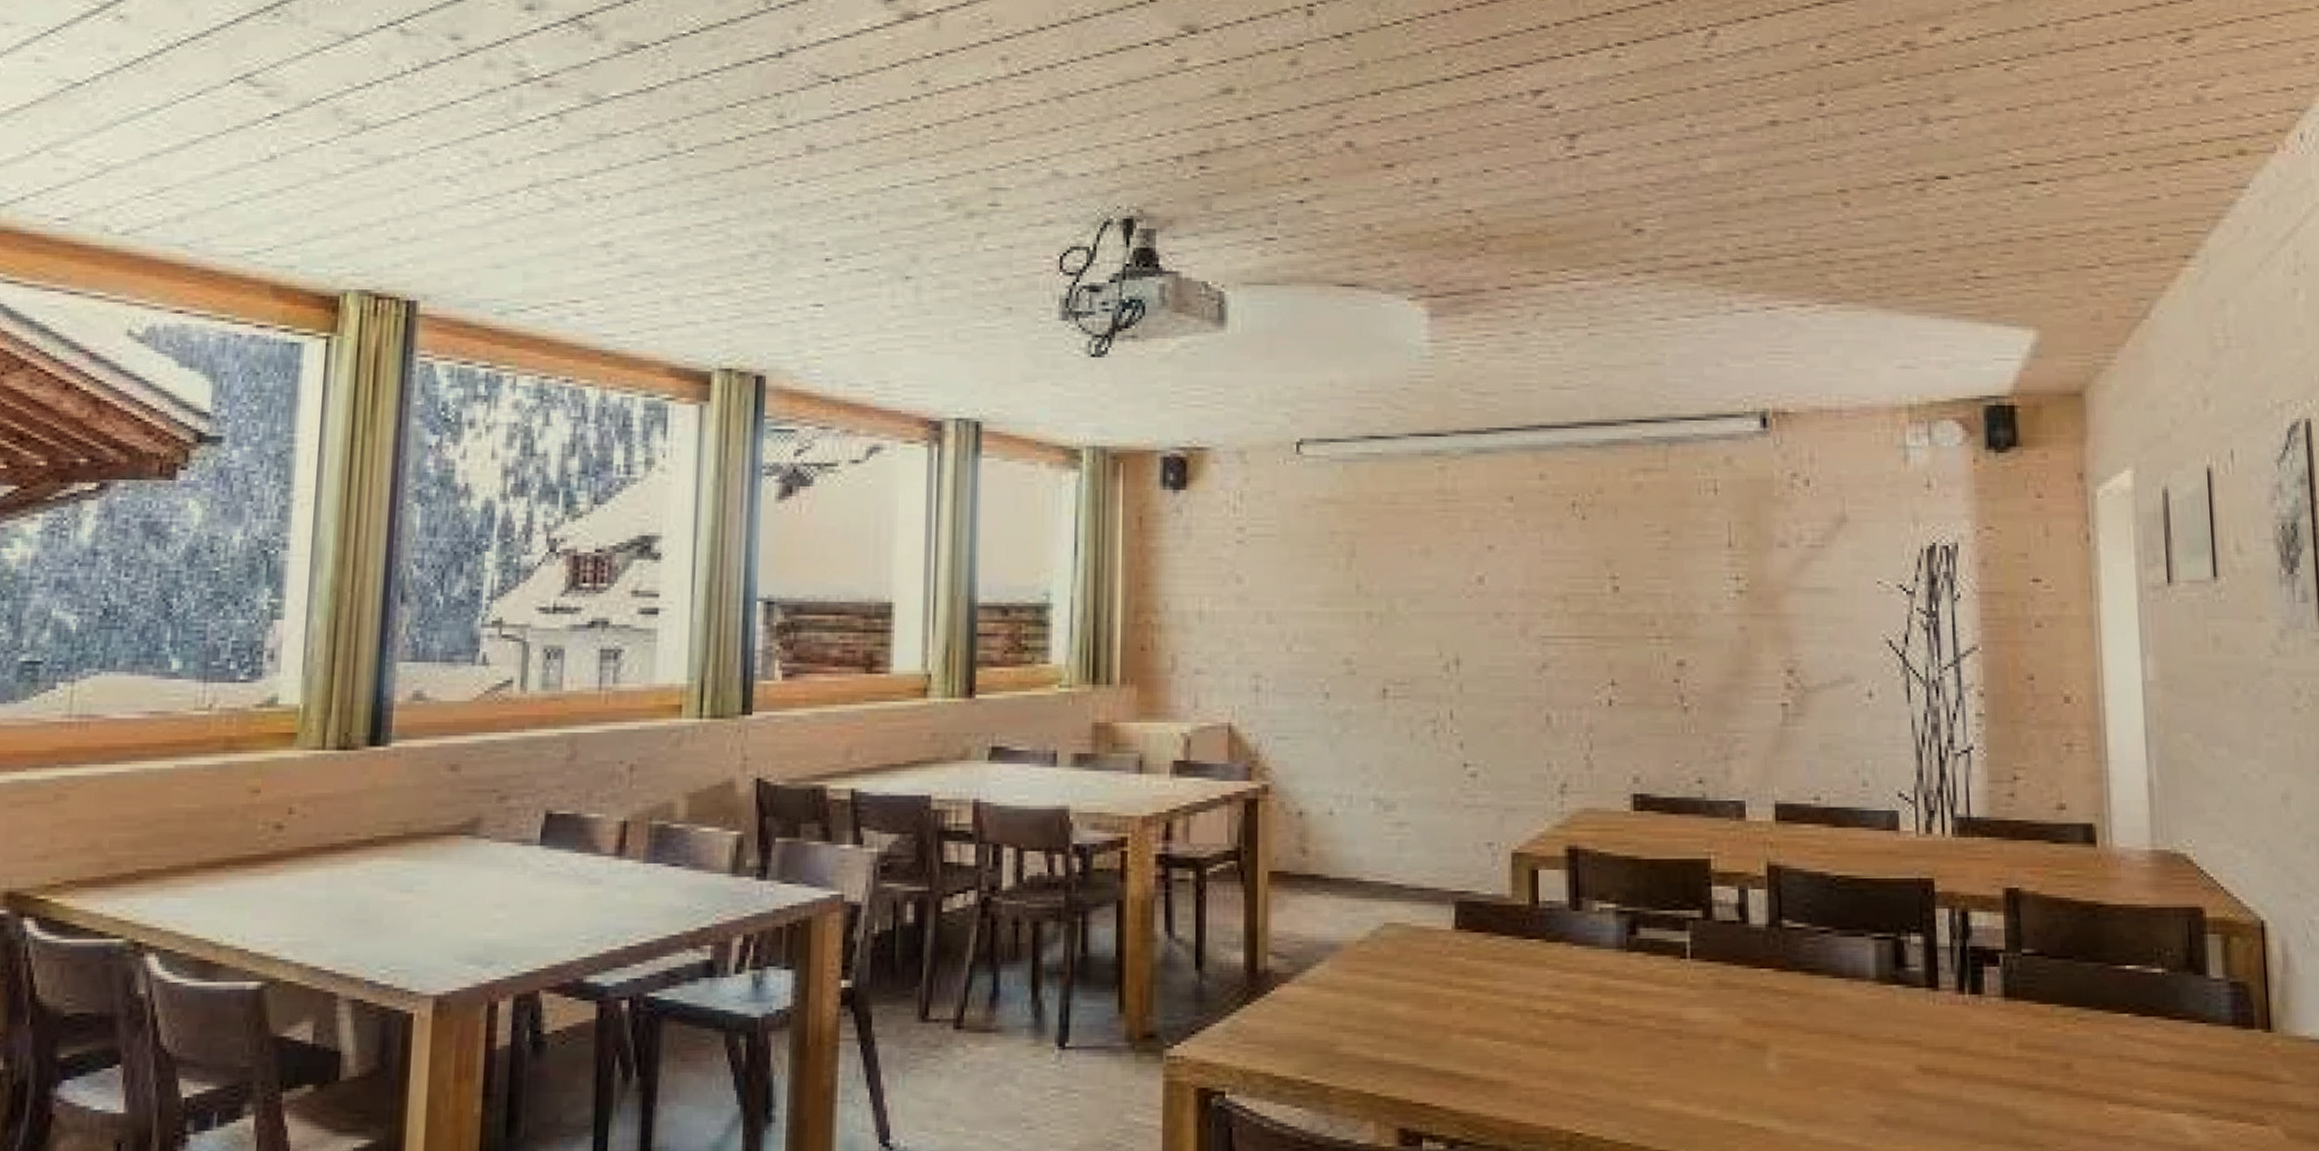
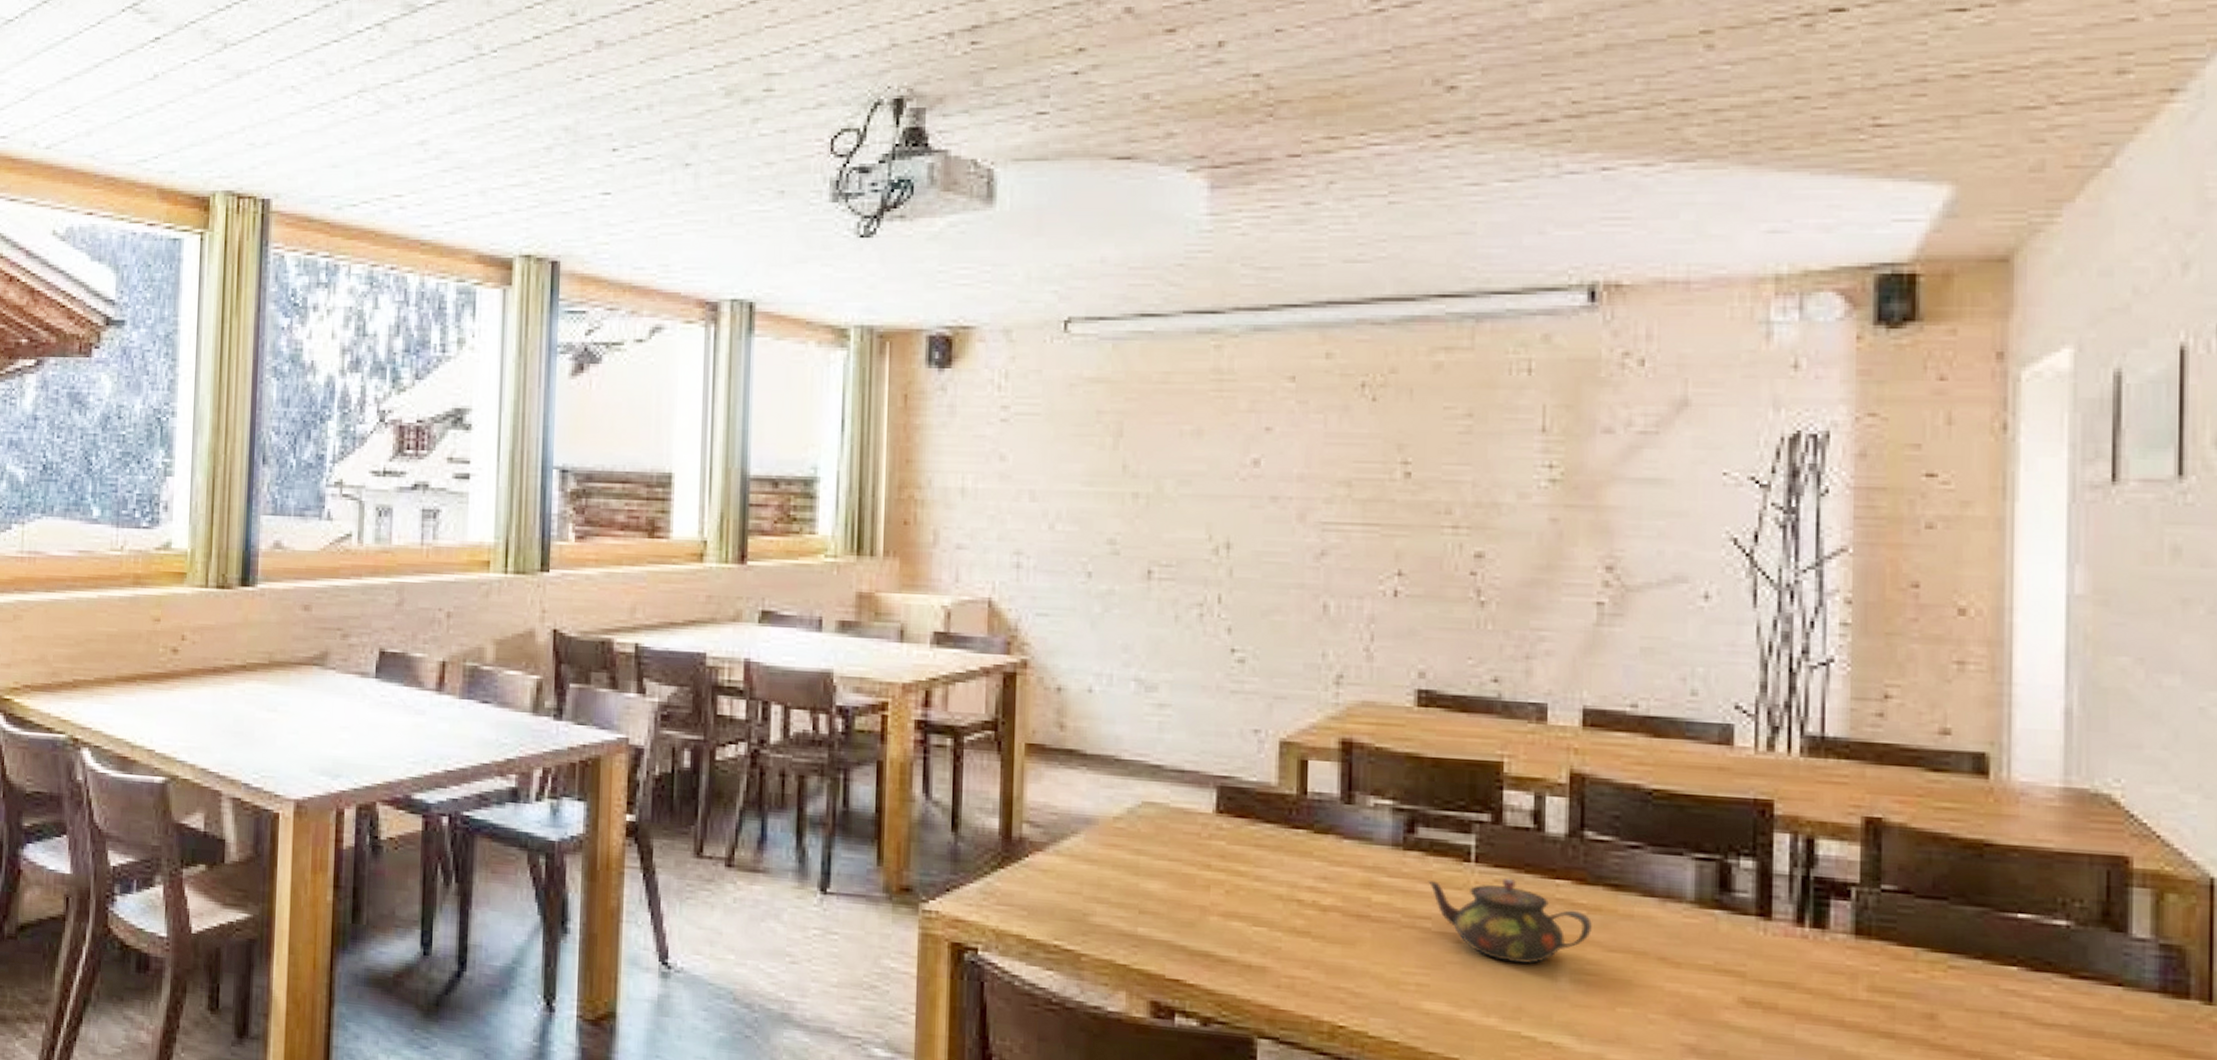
teapot: none [1650,972,1793,1052] -> present [1428,879,1592,964]

